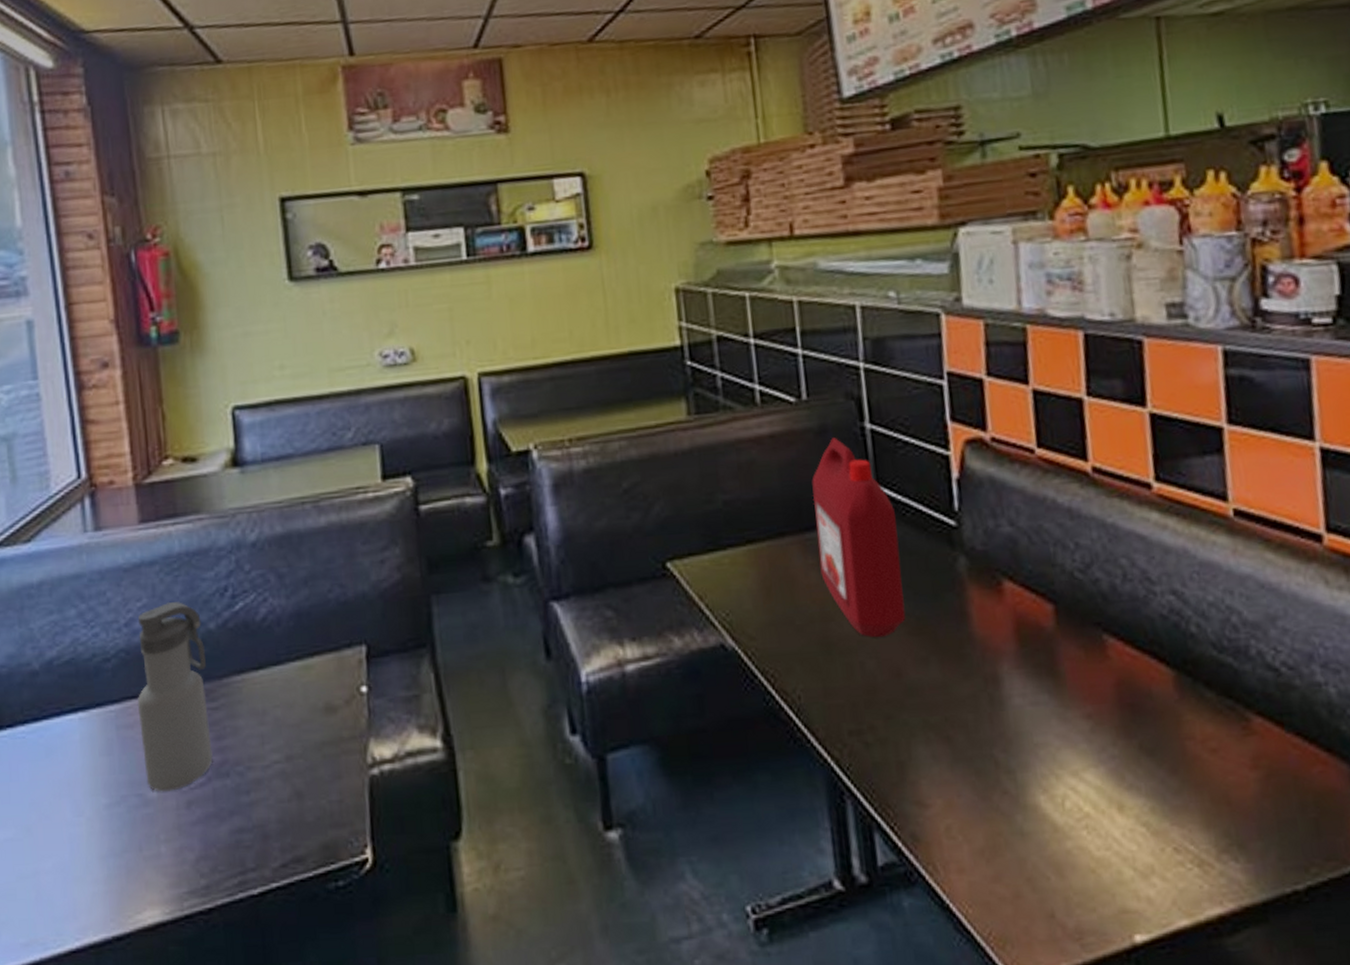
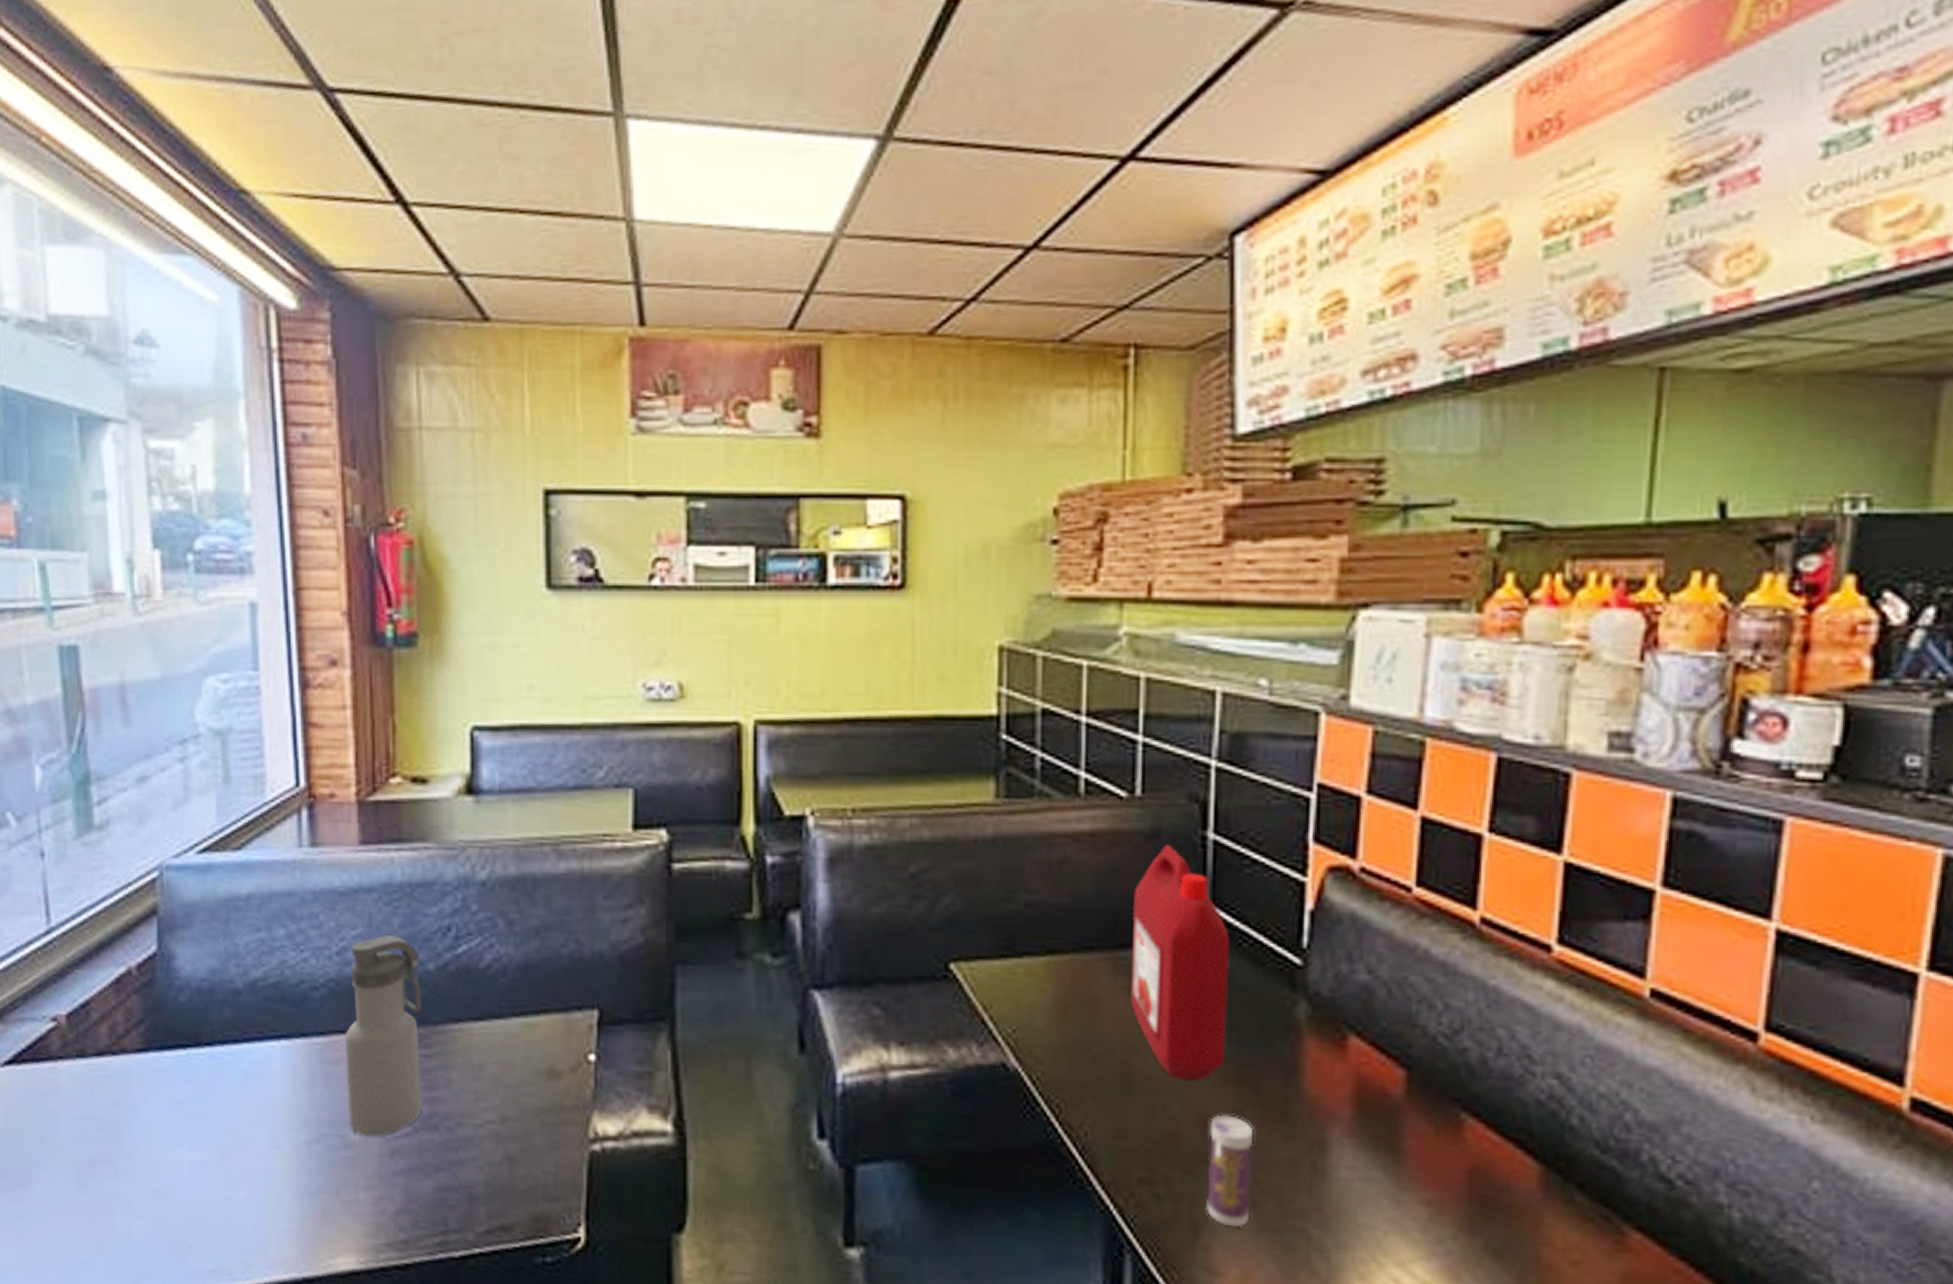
beverage can: none [901,663,945,763] -> present [1207,1114,1254,1228]

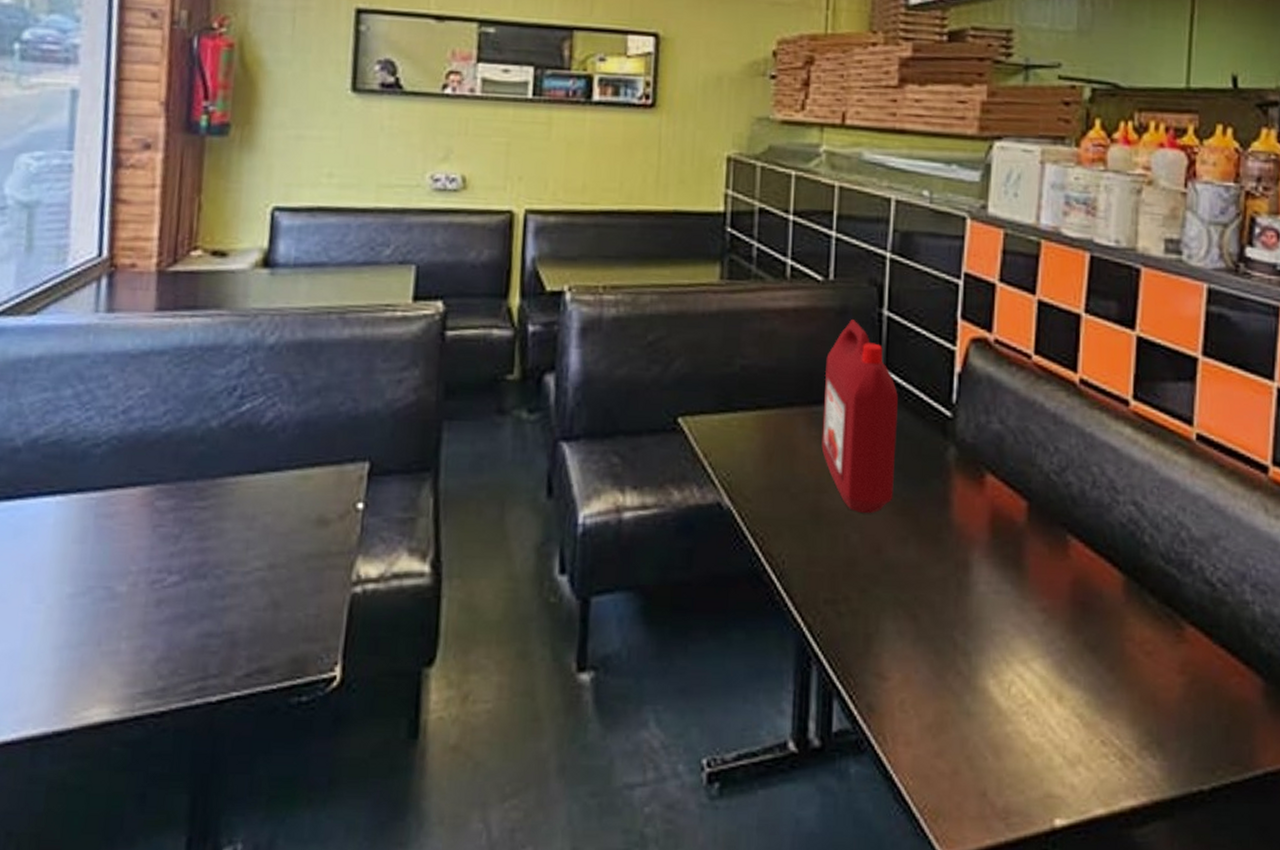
water bottle: present [344,935,423,1137] -> none [118,395,204,588]
beverage can: present [1207,1114,1254,1228] -> none [877,542,915,638]

